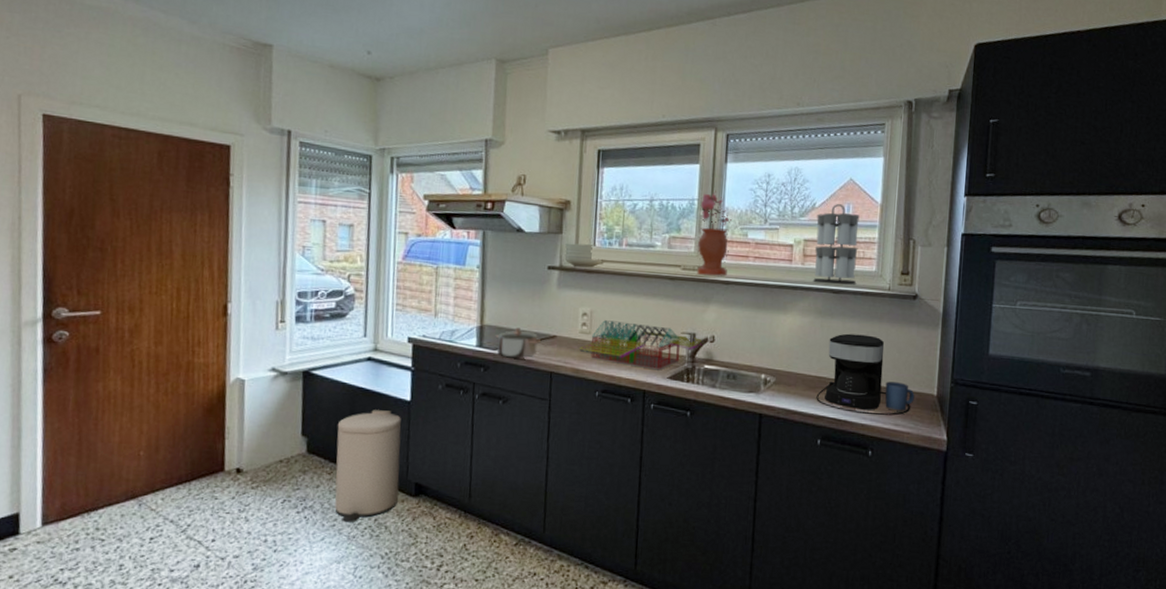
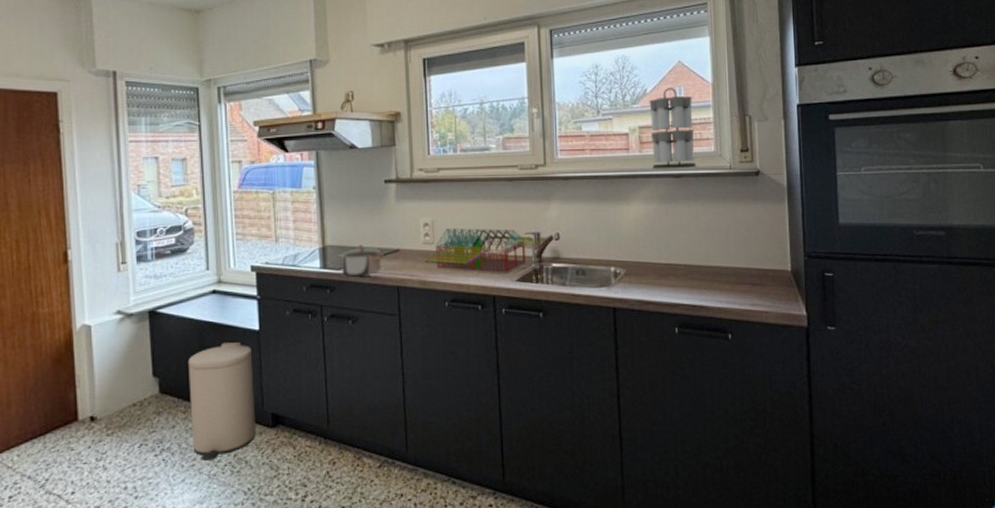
bowl: present [564,243,603,268] -> none [399,153,439,179]
potted flower: present [697,190,731,277] -> none [531,87,565,174]
coffee maker: present [816,333,910,416] -> none [669,216,766,298]
mug: present [885,381,915,411] -> none [737,261,769,291]

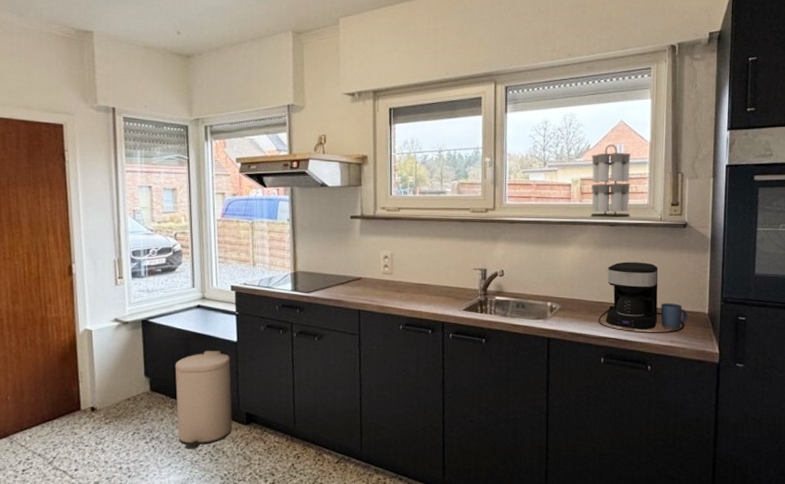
cooking pot: present [338,245,384,278] -> none [307,272,348,300]
architectural model: present [423,228,549,274] -> none [382,261,494,304]
coffee maker: none [669,216,766,298] -> present [598,262,684,334]
mug: none [737,261,769,291] -> present [660,303,688,329]

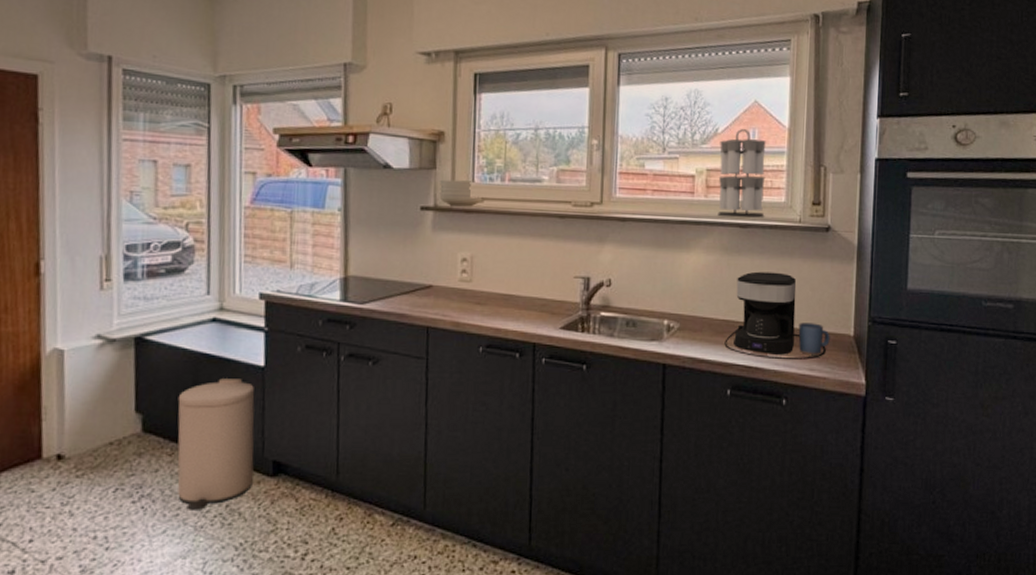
bowl: none [364,193,399,216] -> present [439,179,483,208]

